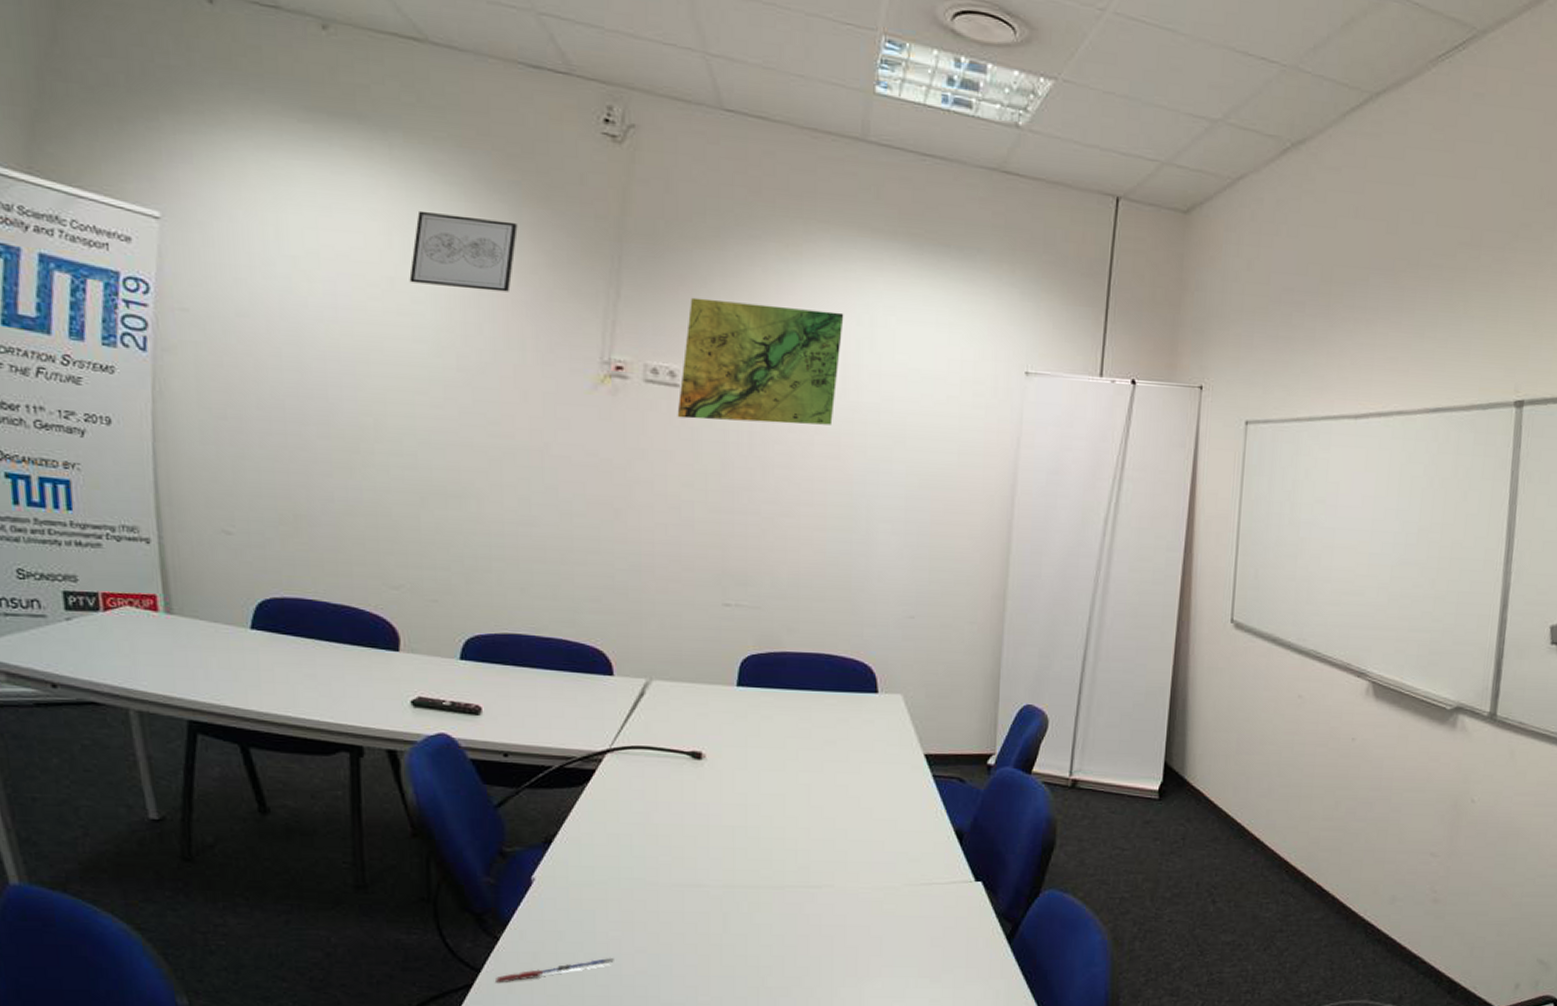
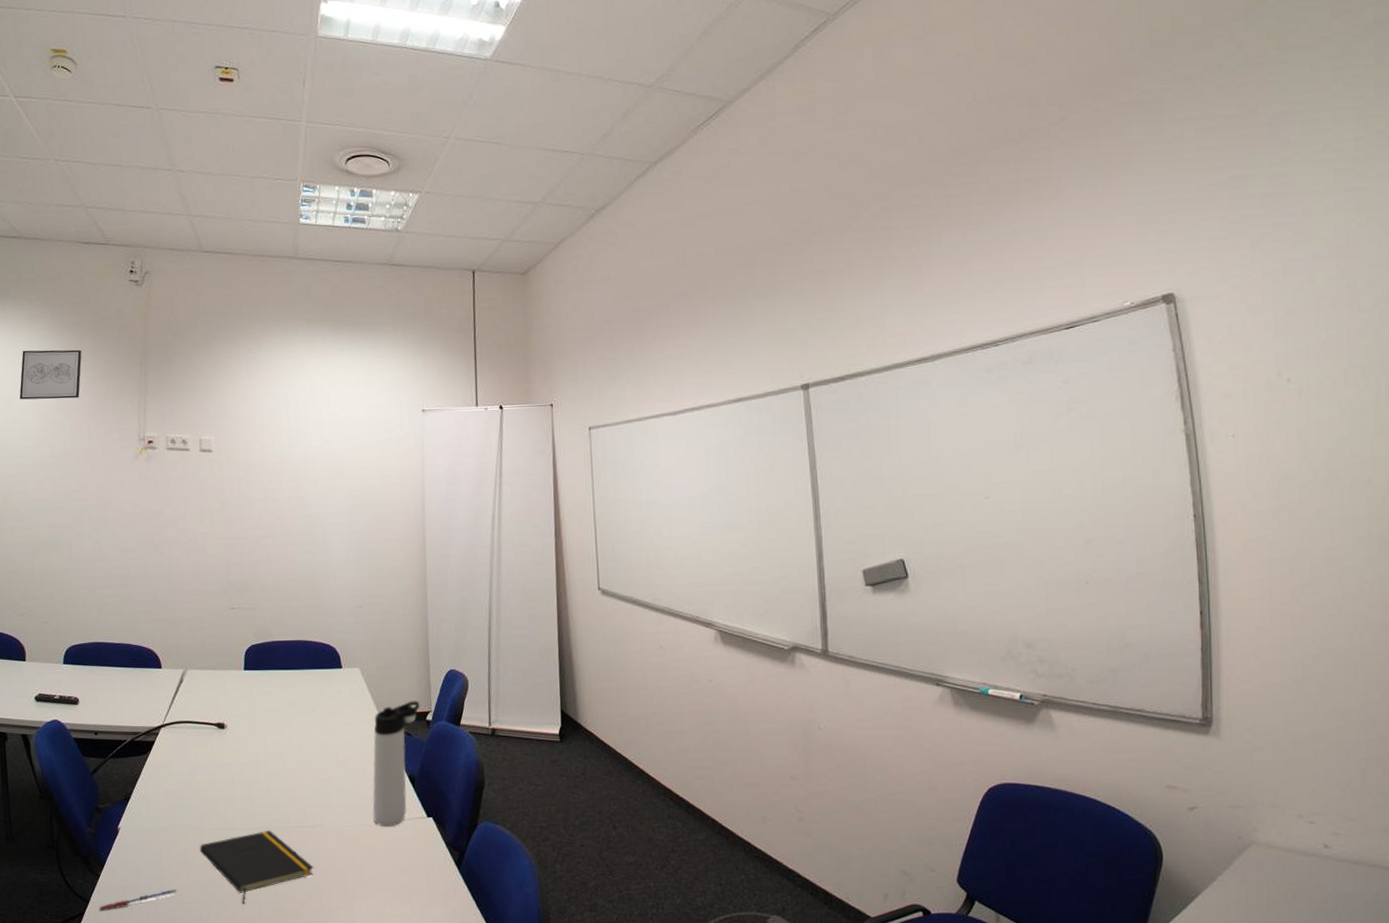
notepad: none [651,888,814,978] -> present [199,830,314,904]
map: present [677,297,844,425] -> none [189,383,294,473]
thermos bottle: none [902,739,981,891] -> present [372,701,420,827]

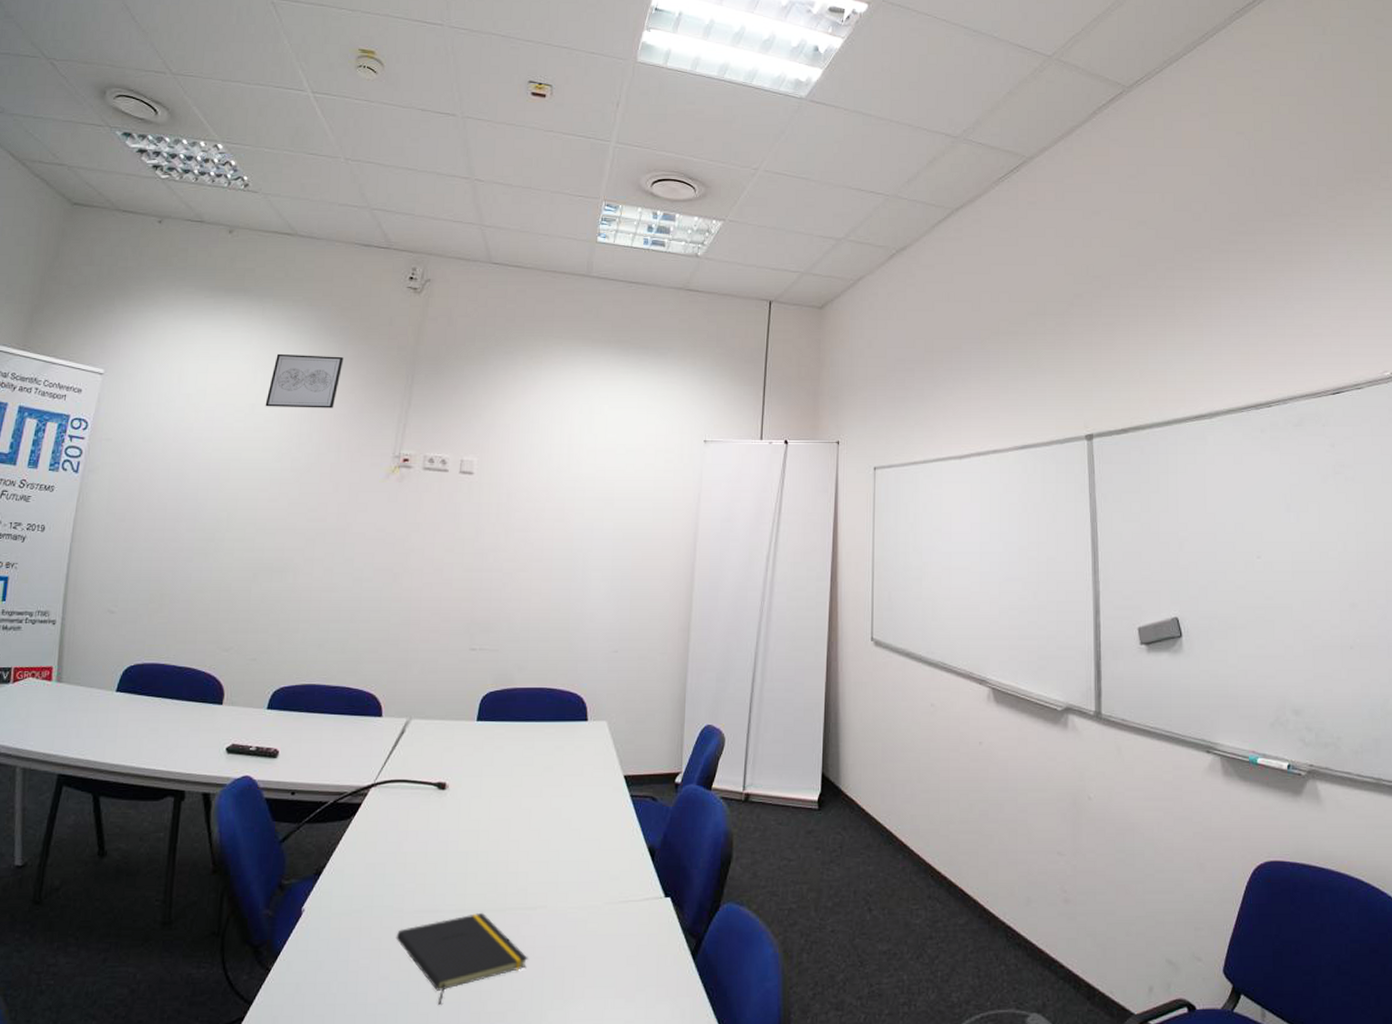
pen: present [99,888,177,911] -> none [263,985,362,1016]
thermos bottle: present [372,701,420,827] -> none [603,760,670,909]

